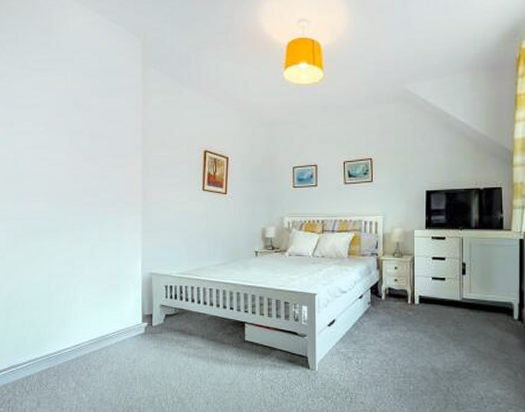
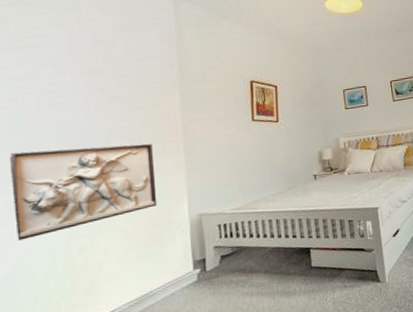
wall relief: none [10,198,117,273] -> present [9,143,157,241]

